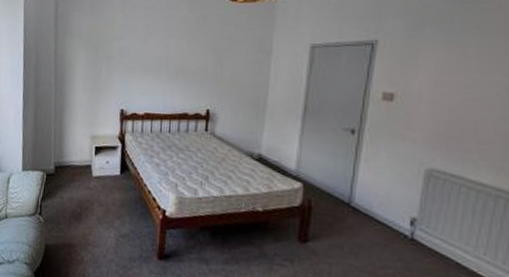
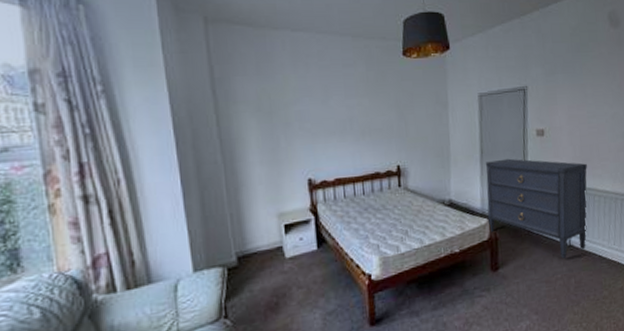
dresser: none [302,120,454,252] -> present [485,158,587,259]

